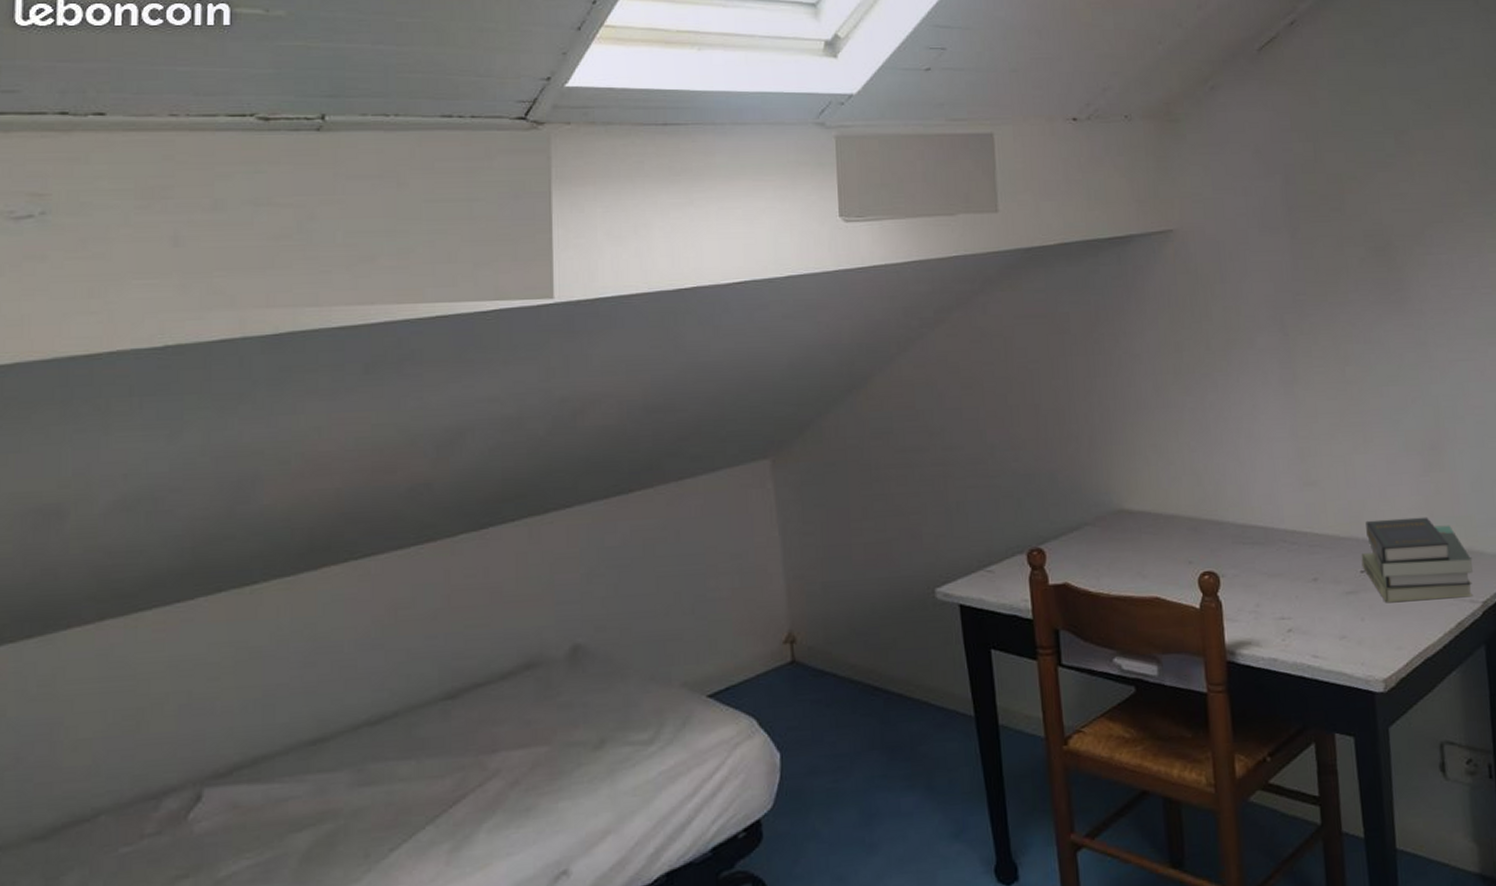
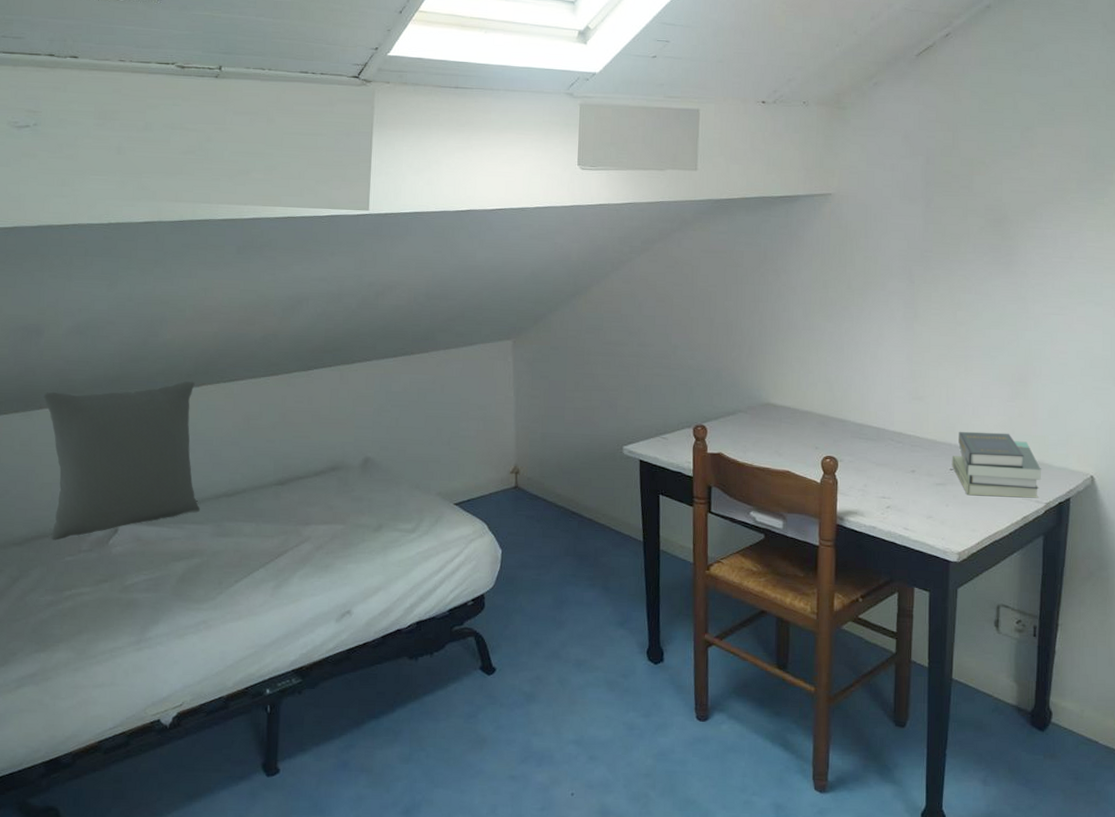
pillow: none [73,563,328,825] -> present [43,381,200,540]

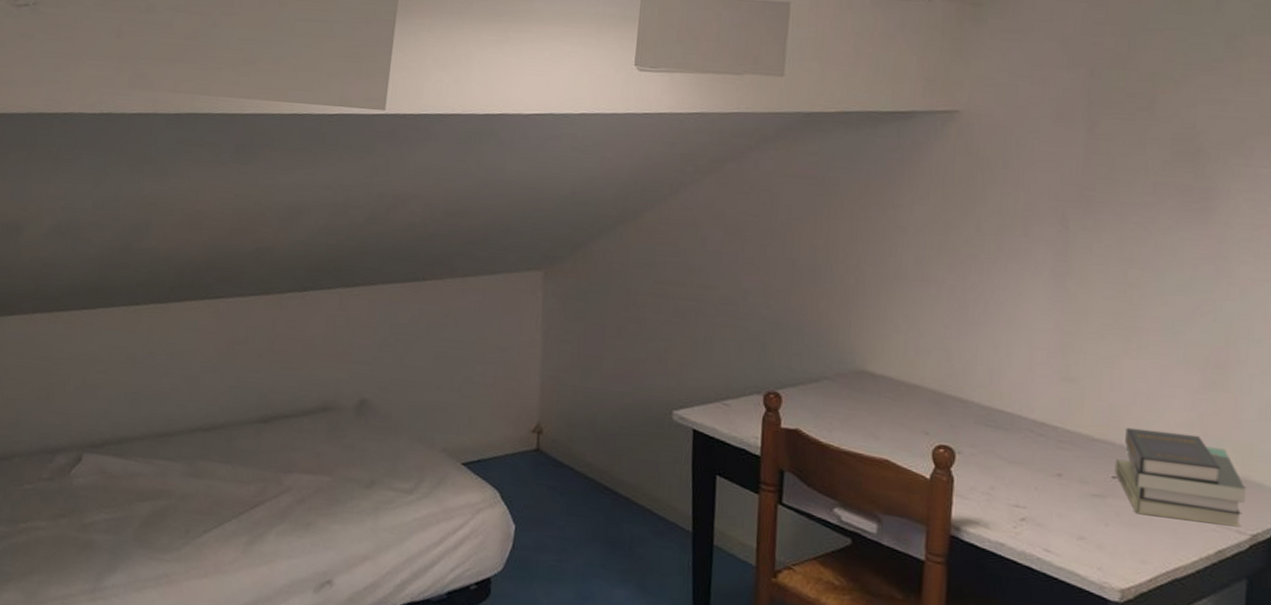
pillow: present [43,381,200,540] -> none [11,295,178,465]

